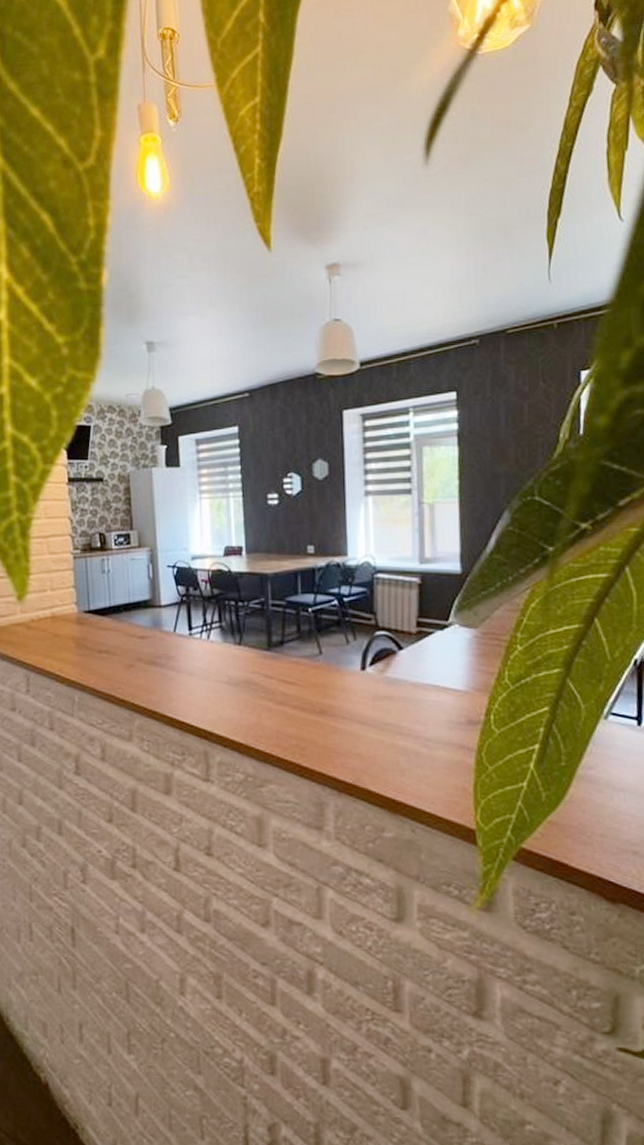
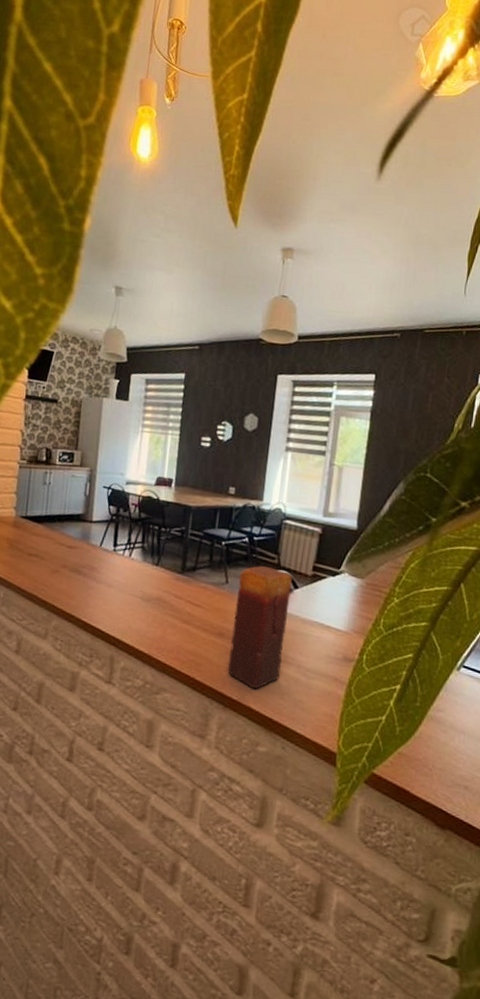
candle: none [333,630,398,769] -> present [227,566,292,690]

